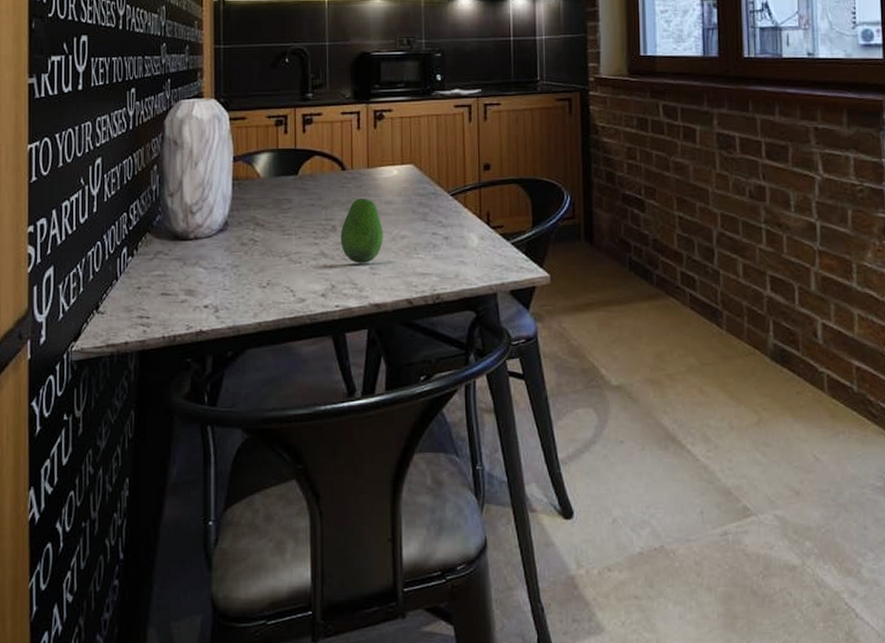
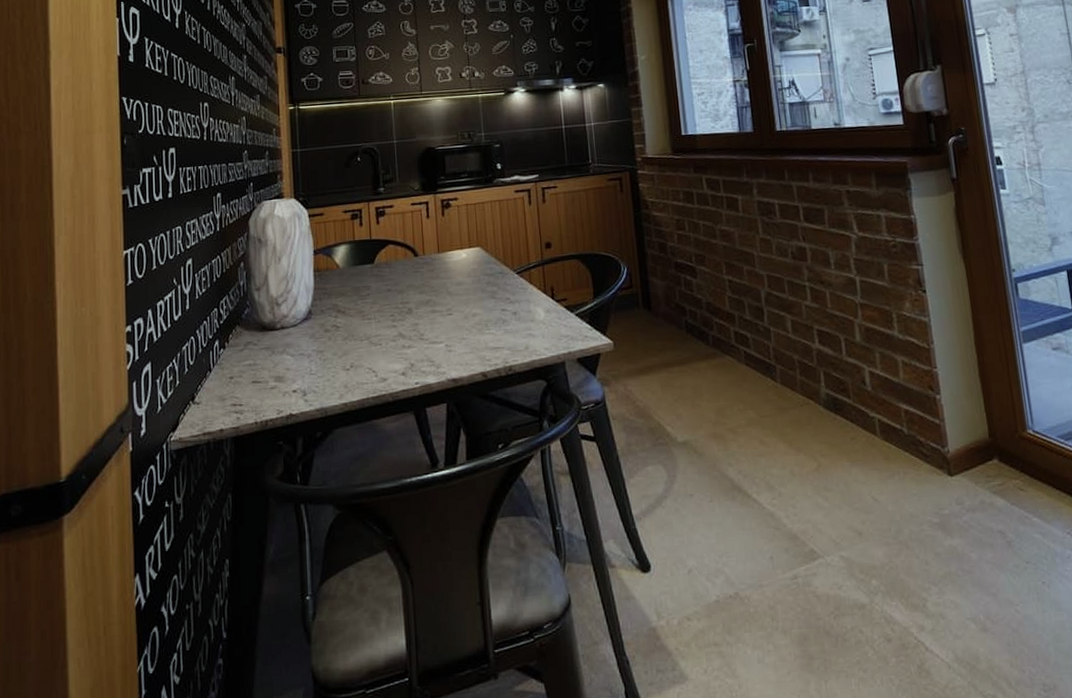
fruit: present [340,197,383,263] -> none [416,280,457,342]

